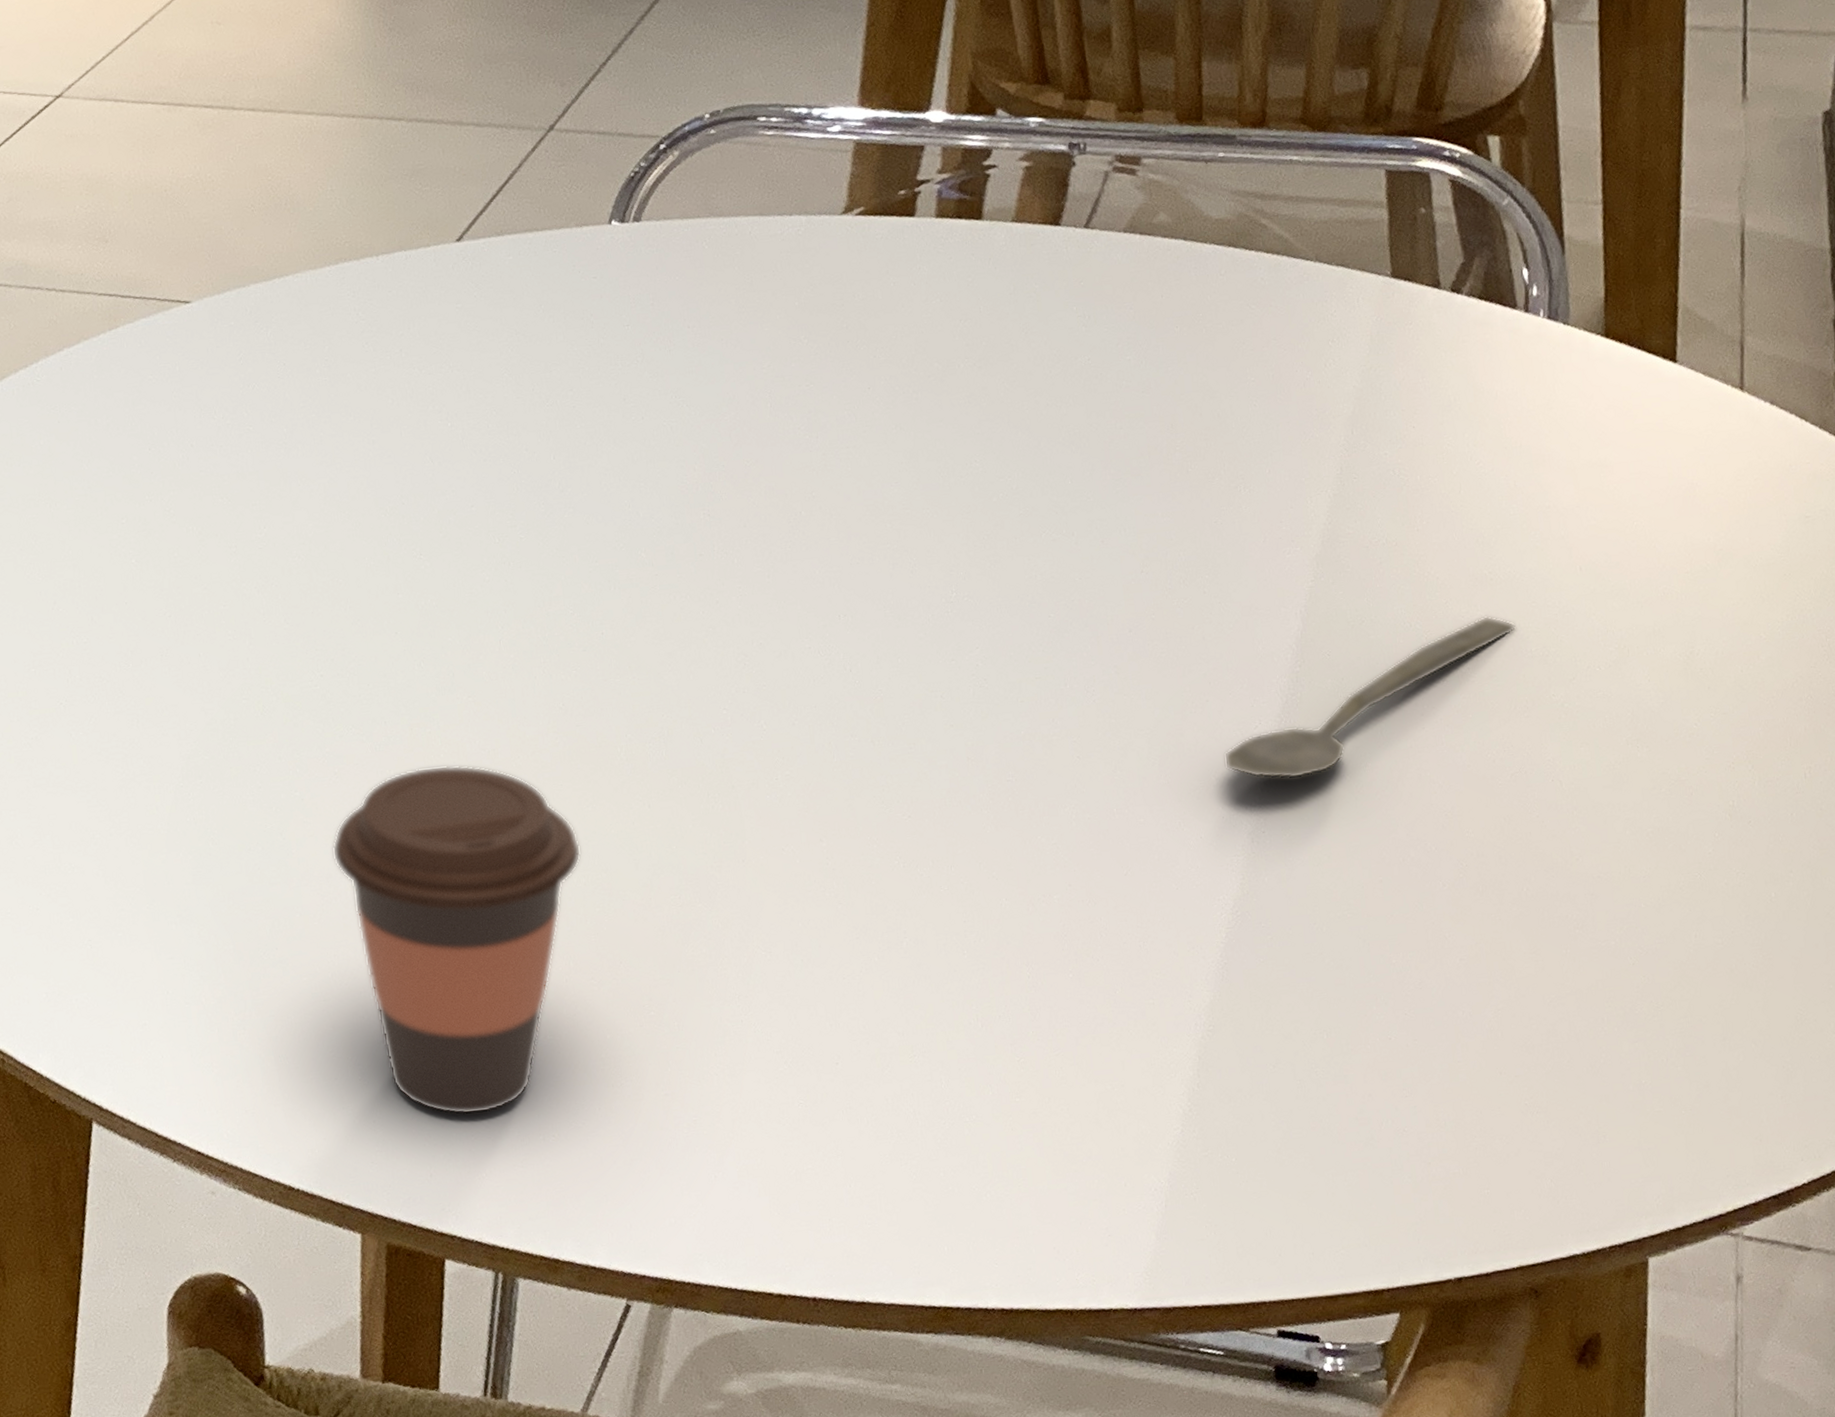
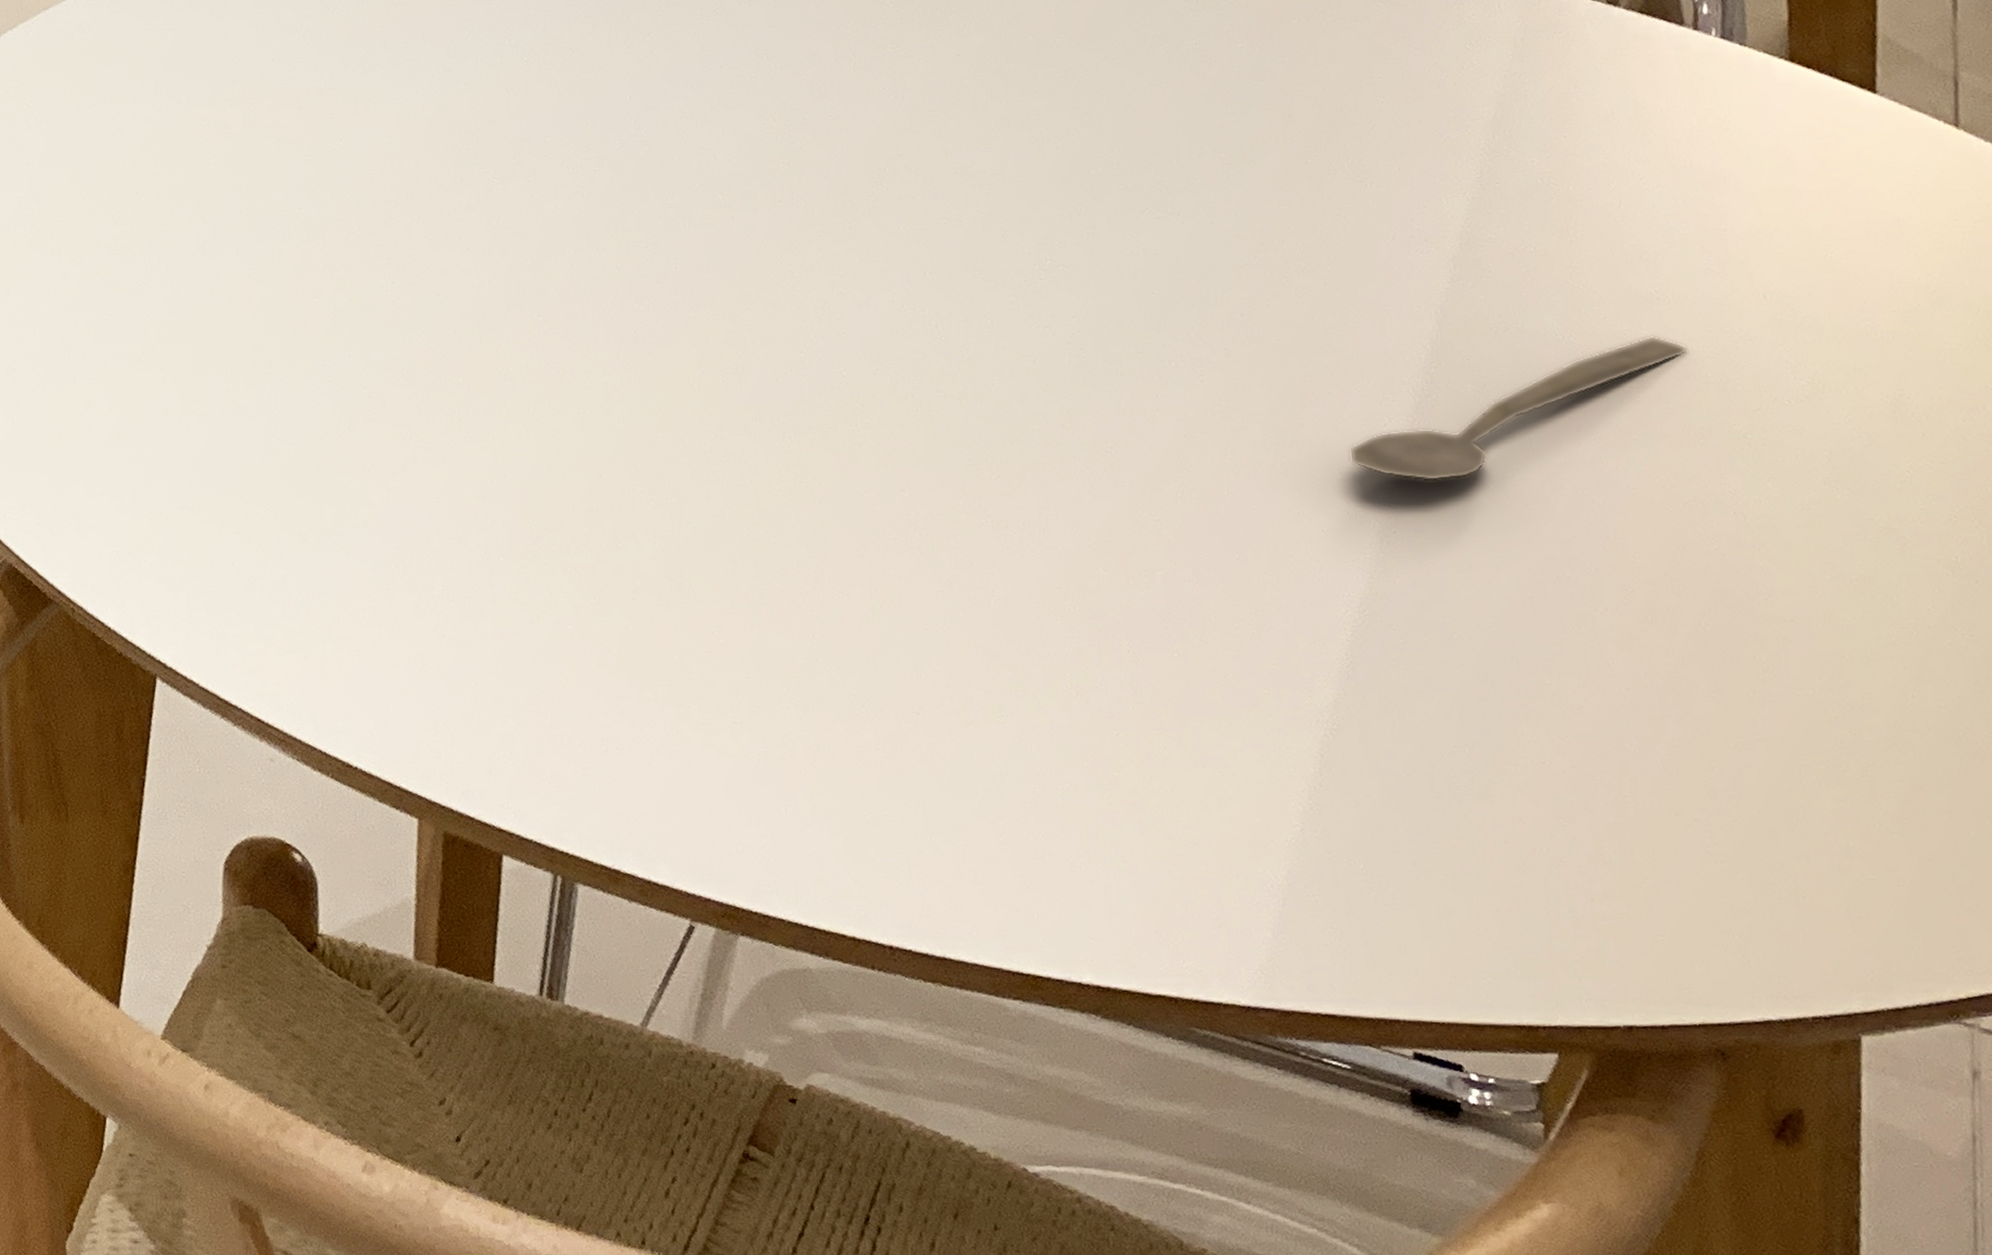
coffee cup: present [332,765,582,1115] -> none [398,378,651,718]

